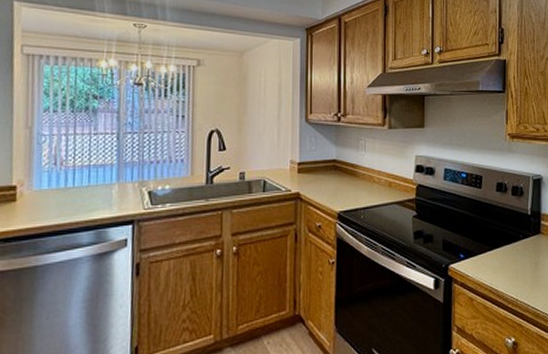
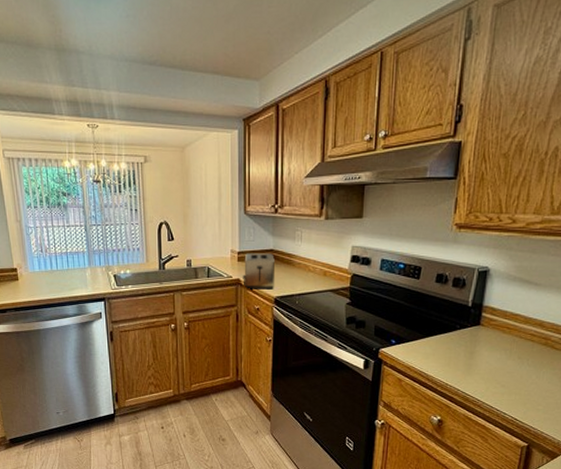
toaster: none [303,164,339,204] -> present [243,253,276,290]

